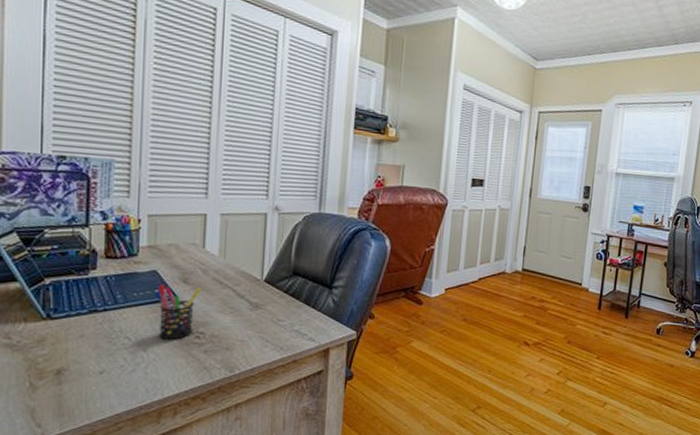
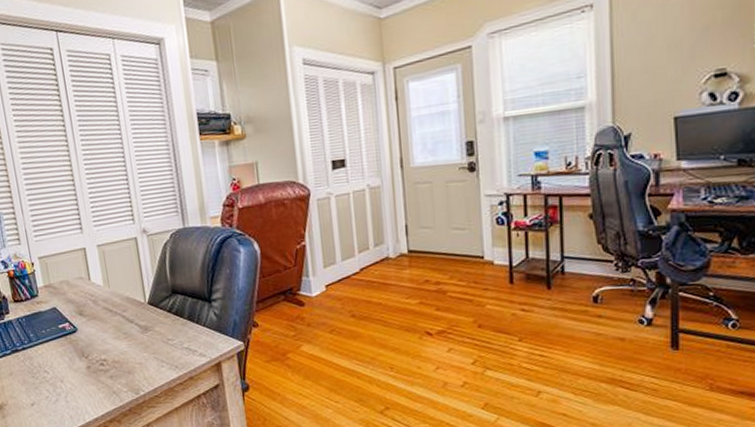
pen holder: present [153,284,201,340] -> none [57,318,97,370]

